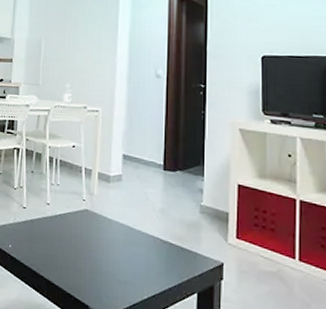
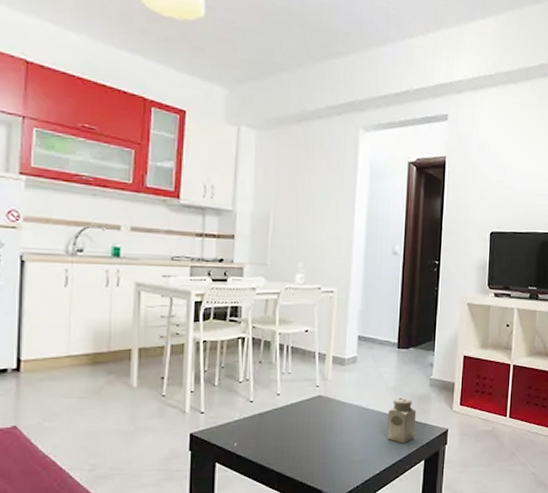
salt shaker: none [155,221,187,272] -> present [387,397,417,444]

